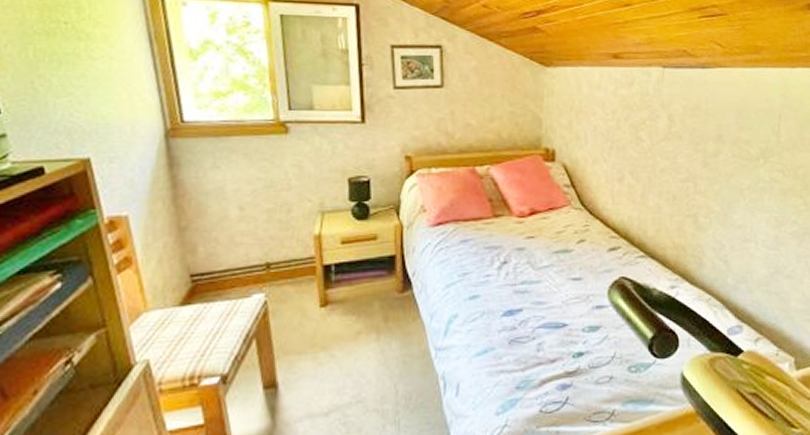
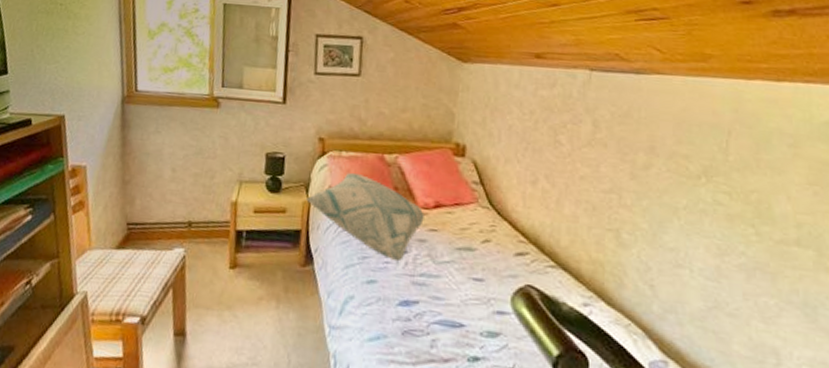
decorative pillow: none [397,190,521,272] -> present [305,173,424,260]

